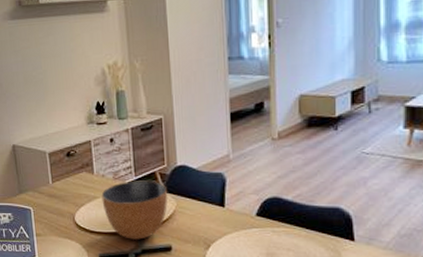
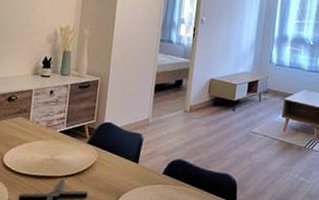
bowl: present [101,180,168,240] -> none [31,130,93,185]

